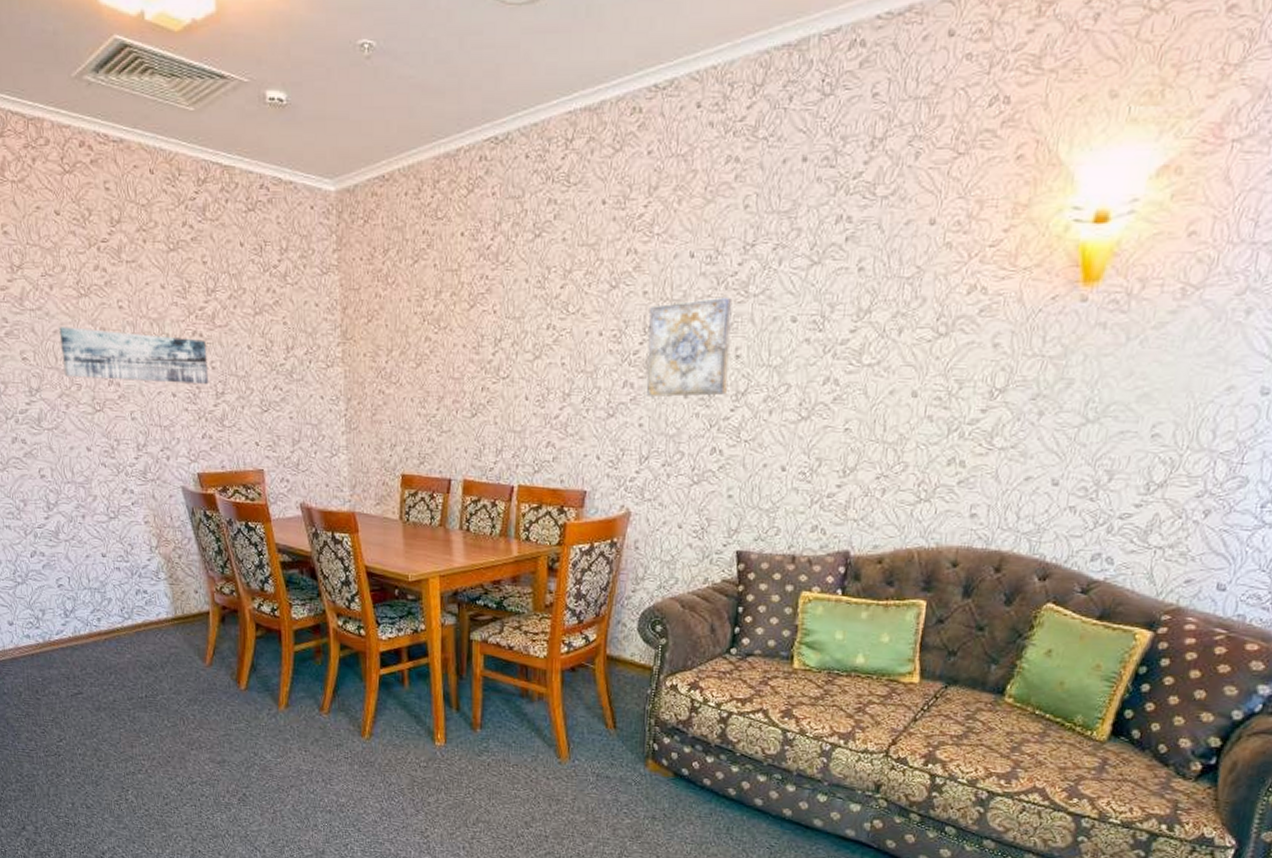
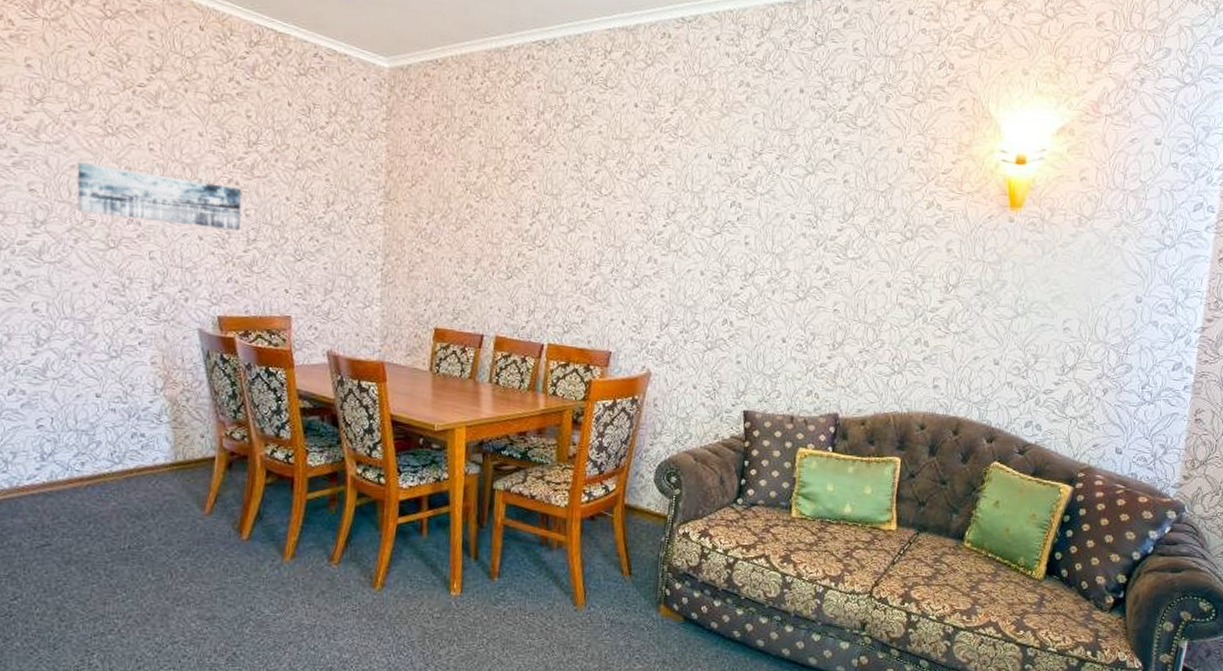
wall art: present [647,297,733,397] -> none [668,193,743,275]

